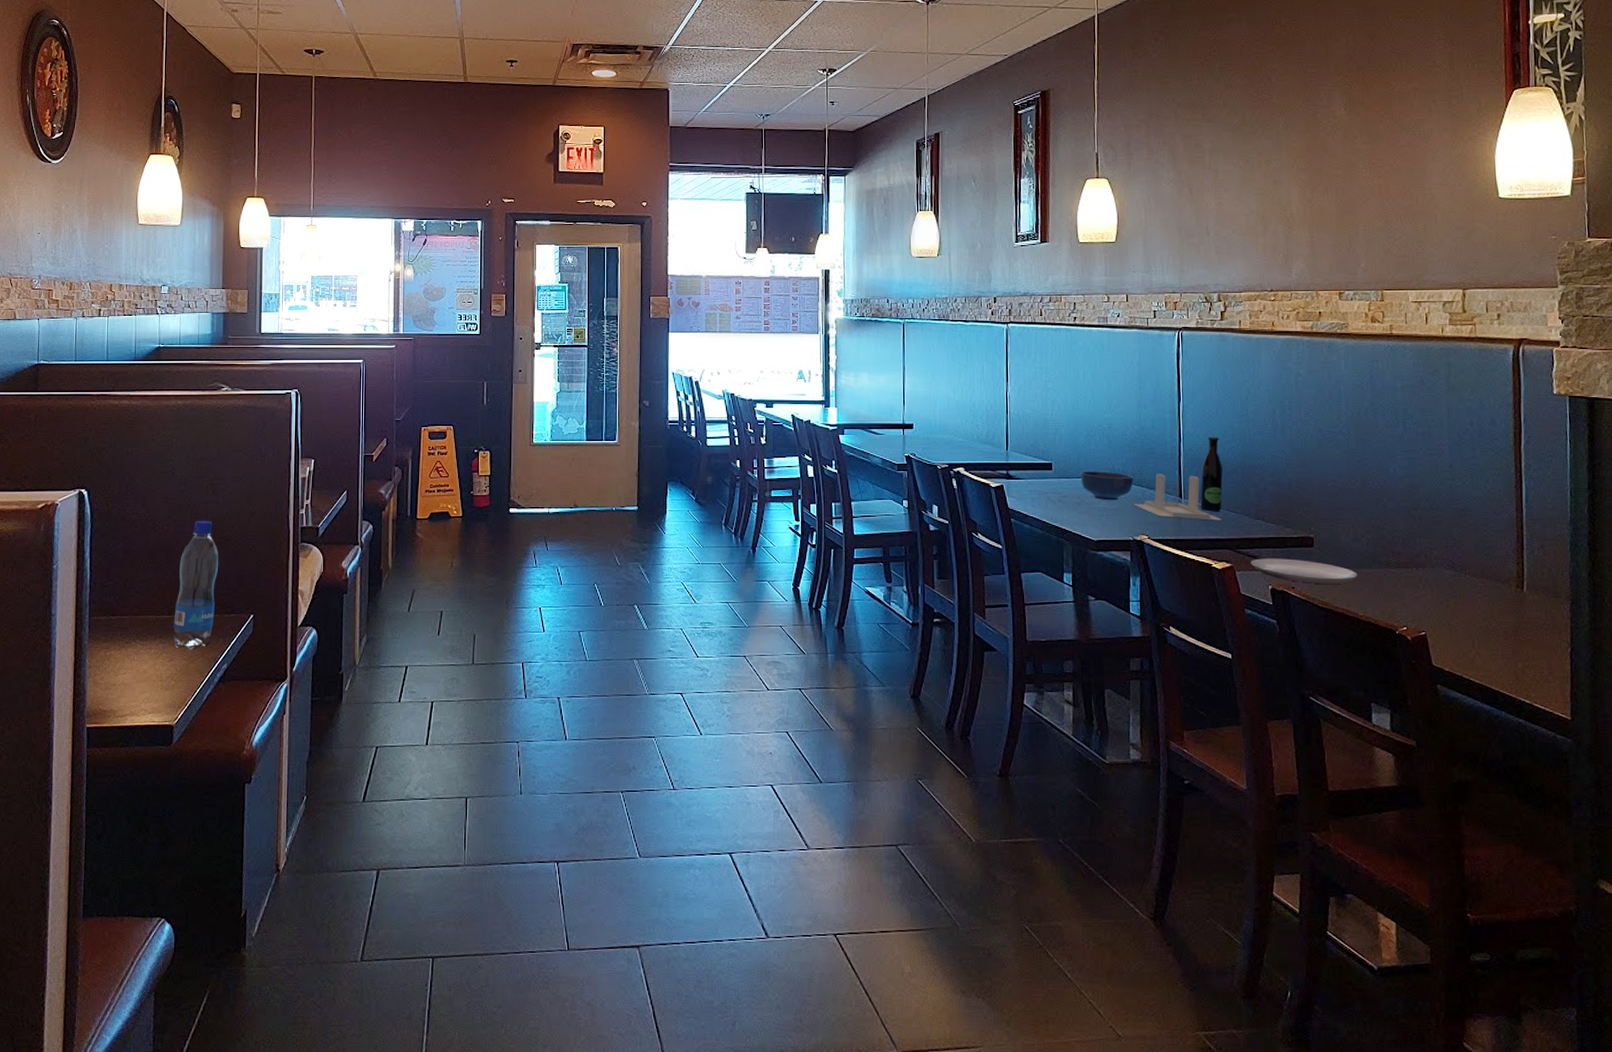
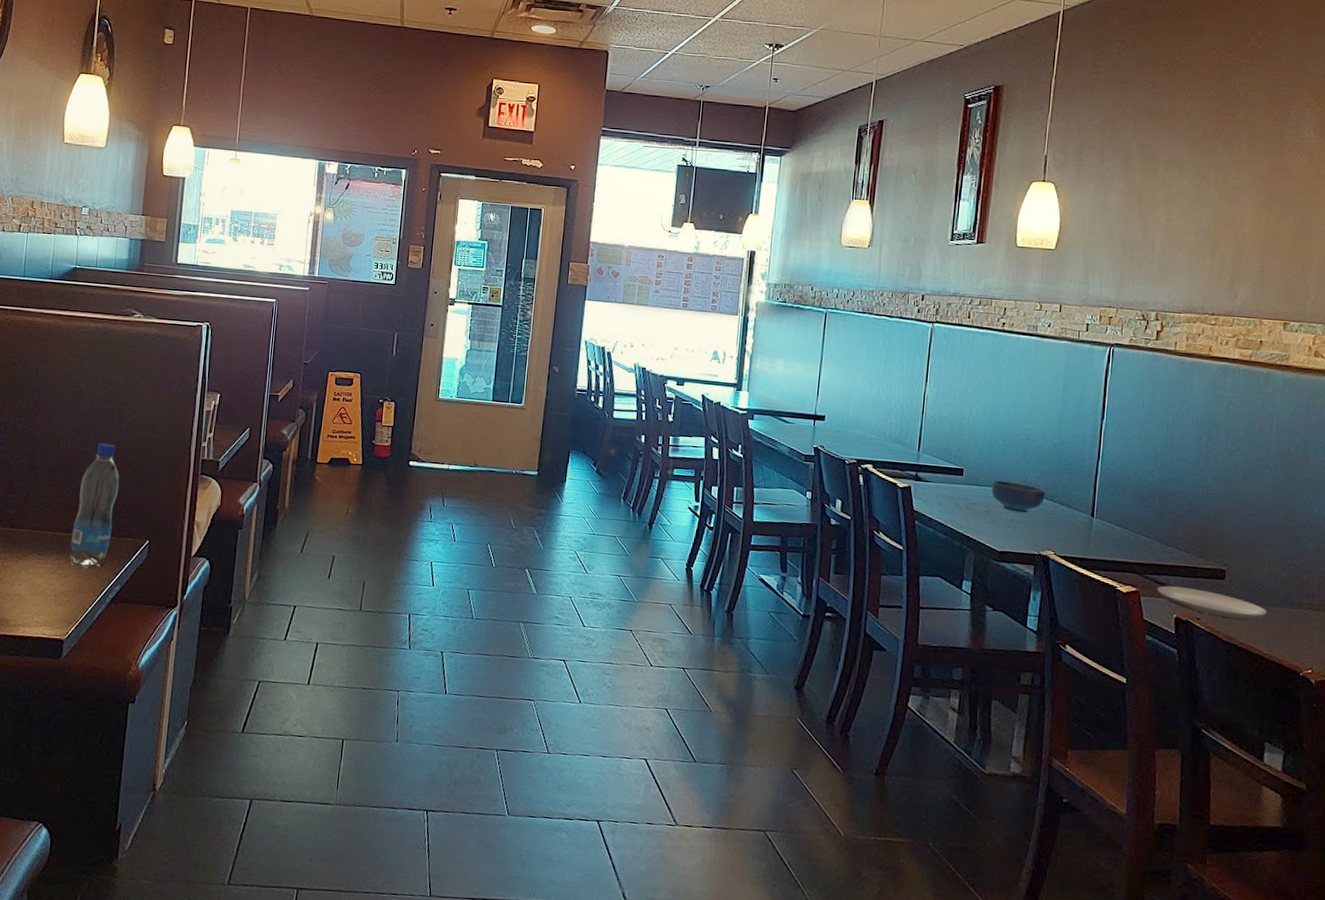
napkin holder: present [1133,473,1222,522] -> none [1042,489,1133,545]
bottle: present [1200,436,1223,512] -> none [1111,457,1140,535]

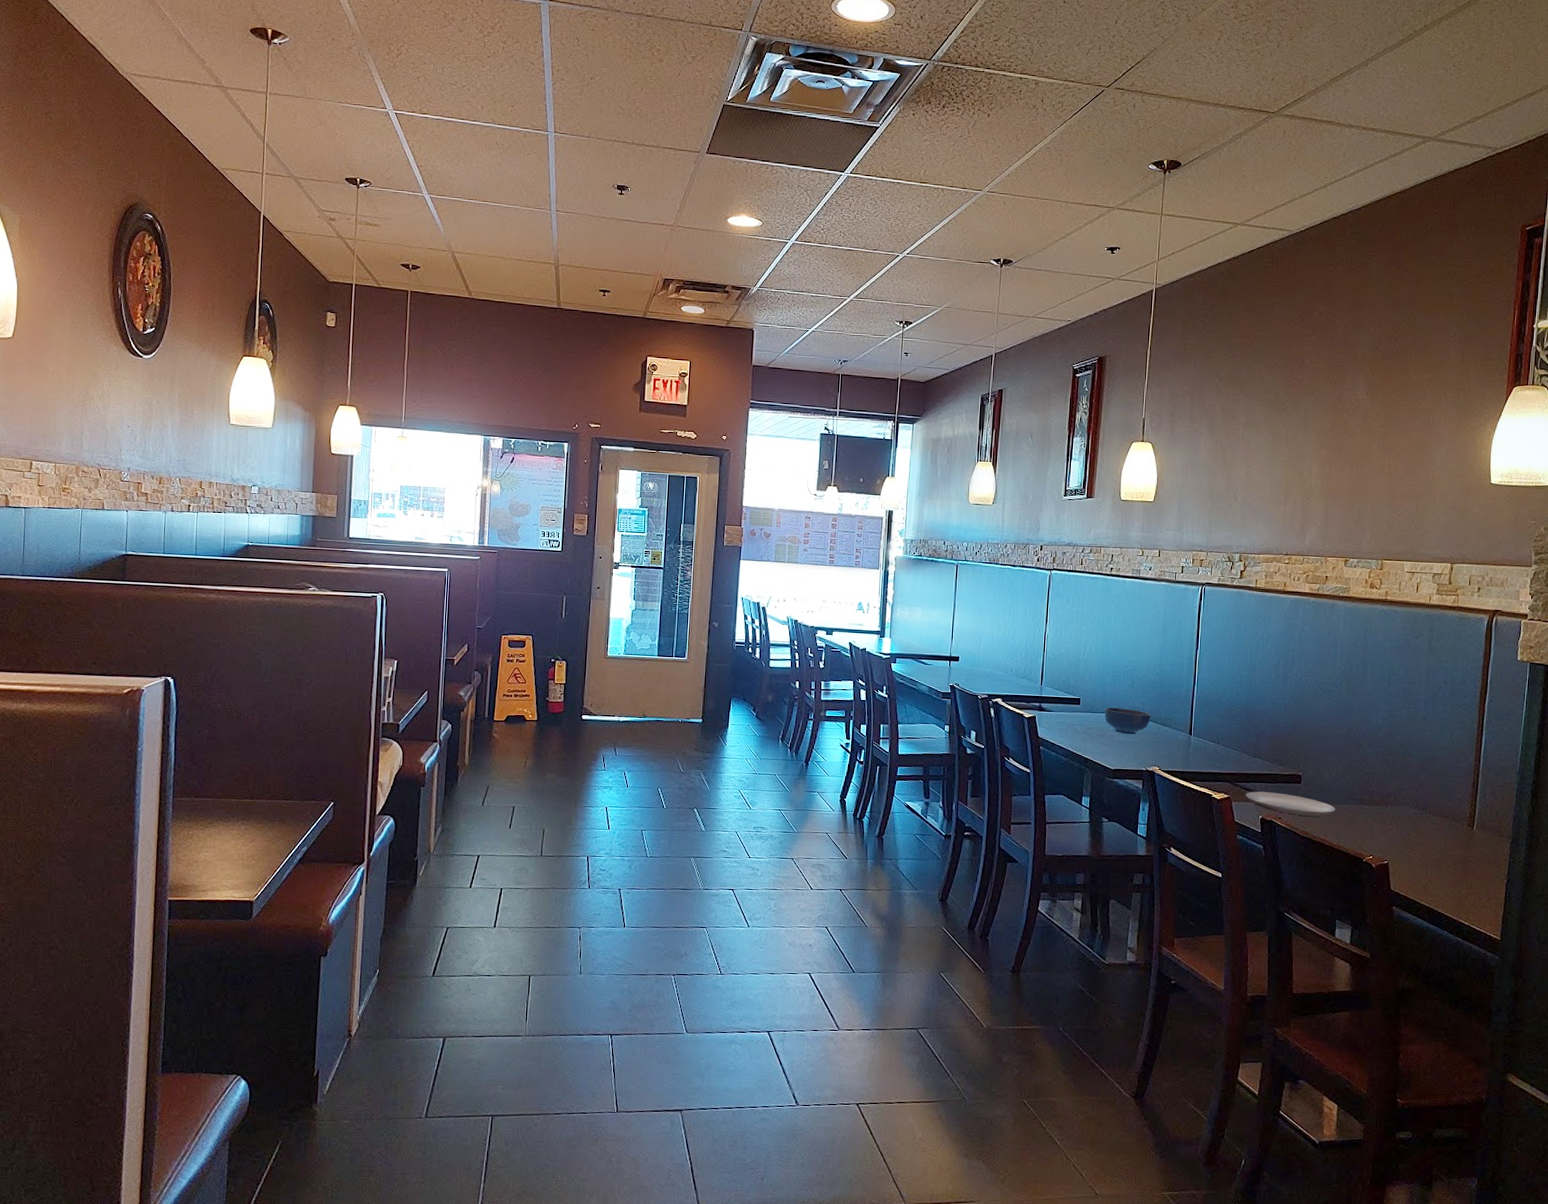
bottle: present [69,442,120,569] -> none [254,711,302,833]

